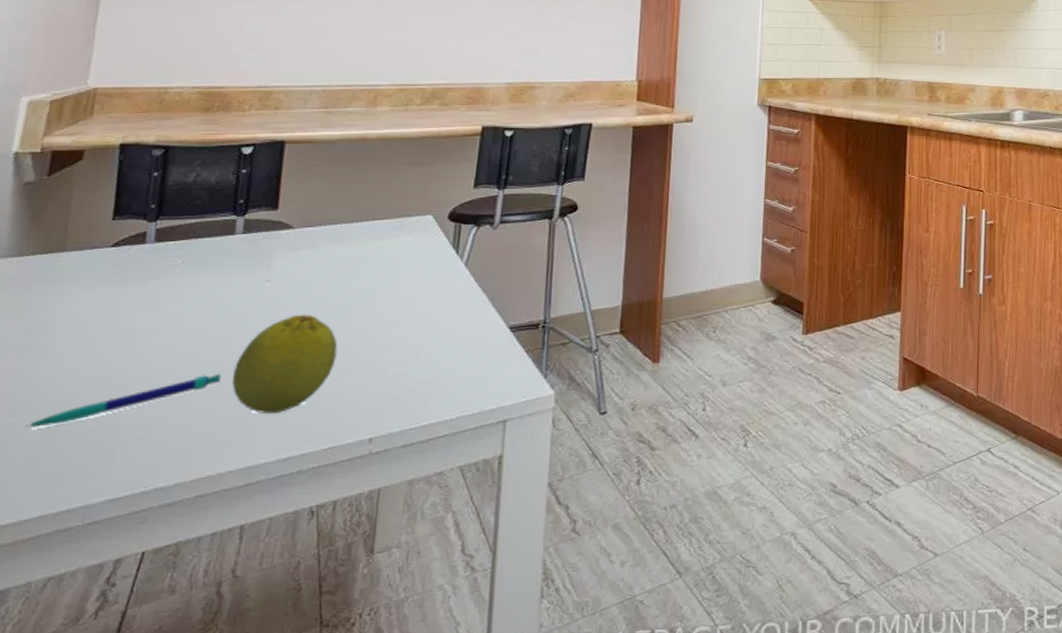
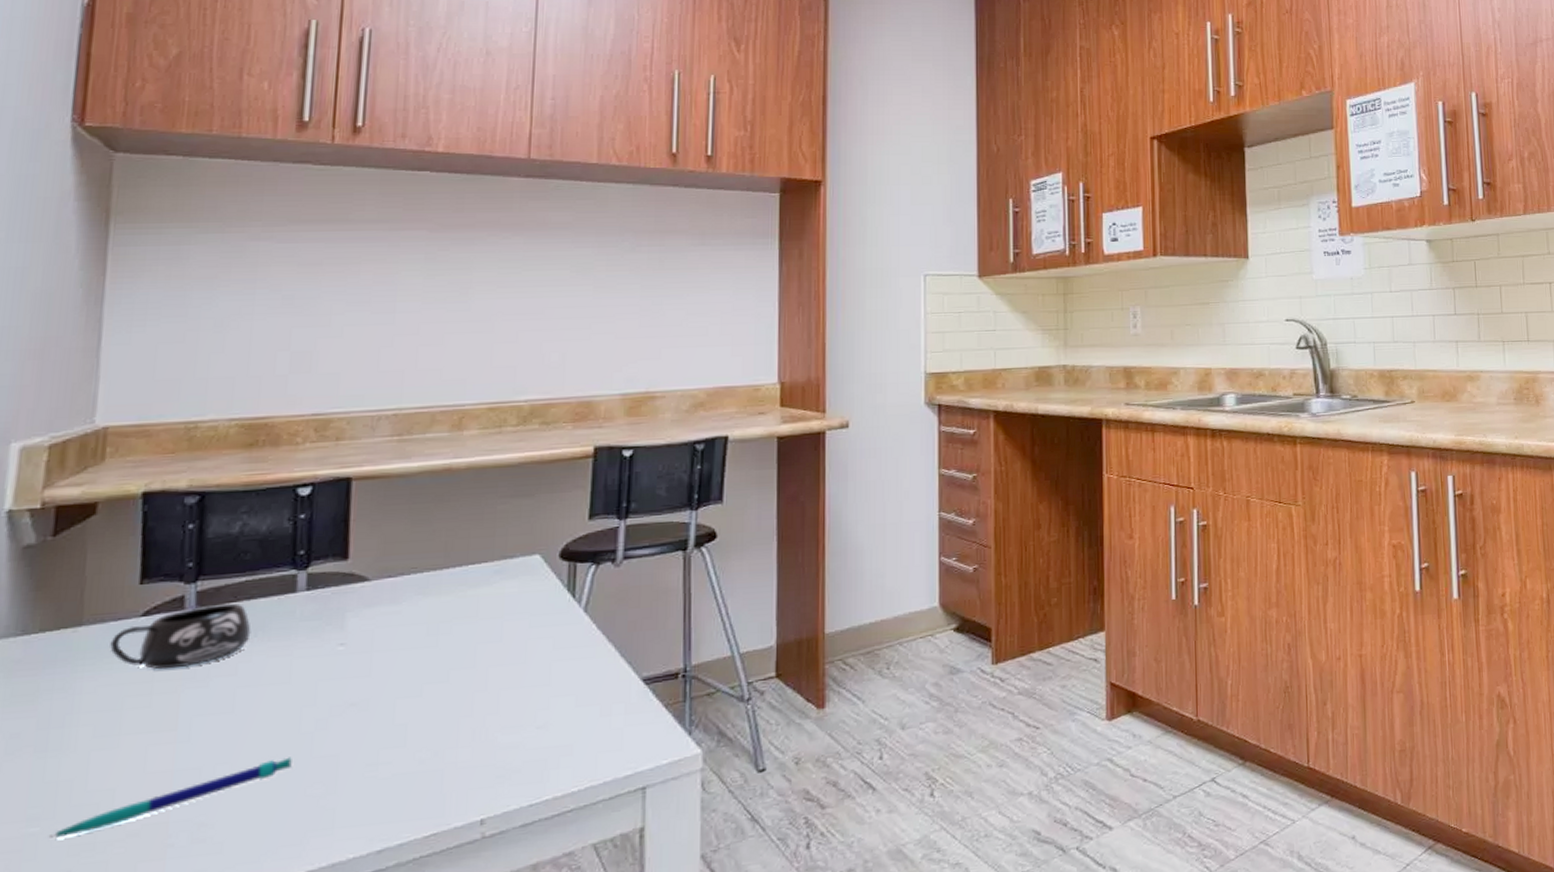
mug: none [85,240,197,293] -> present [110,603,251,670]
fruit: present [232,314,338,414] -> none [306,680,435,801]

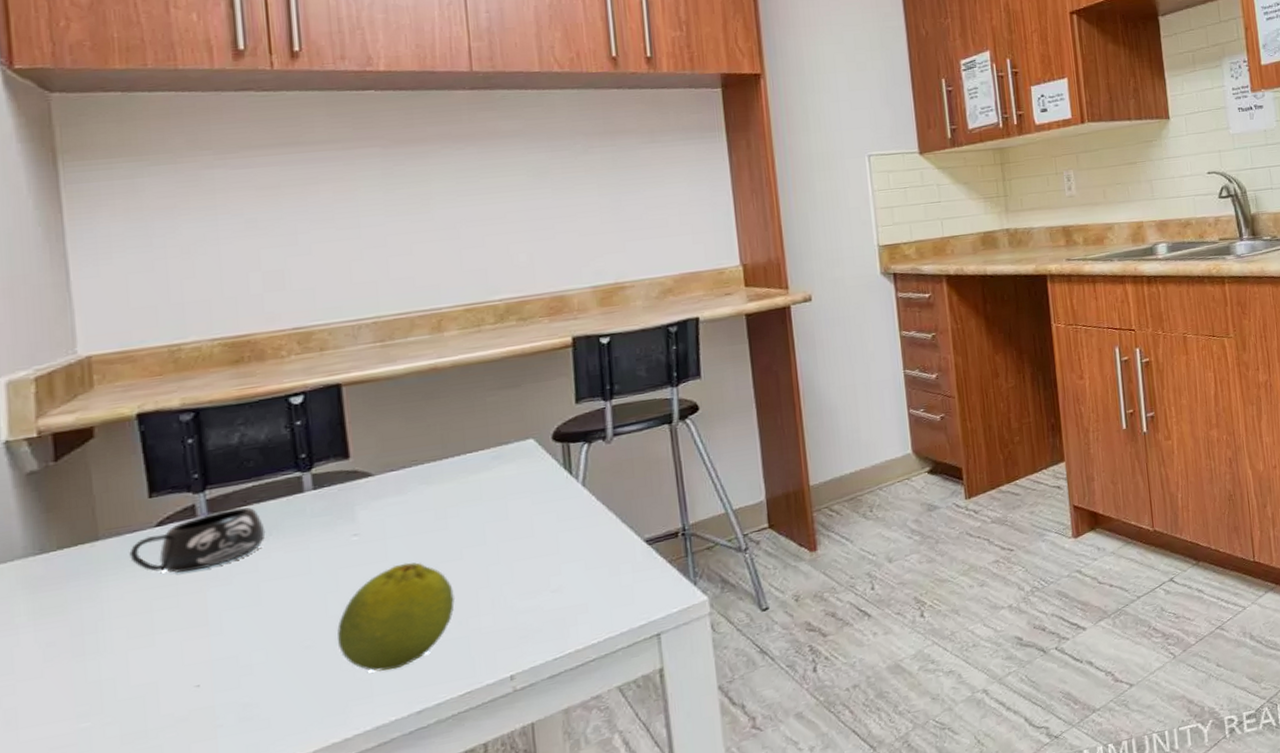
pen: present [48,757,292,838] -> none [100,638,324,731]
fruit: none [306,680,435,801] -> present [337,562,456,672]

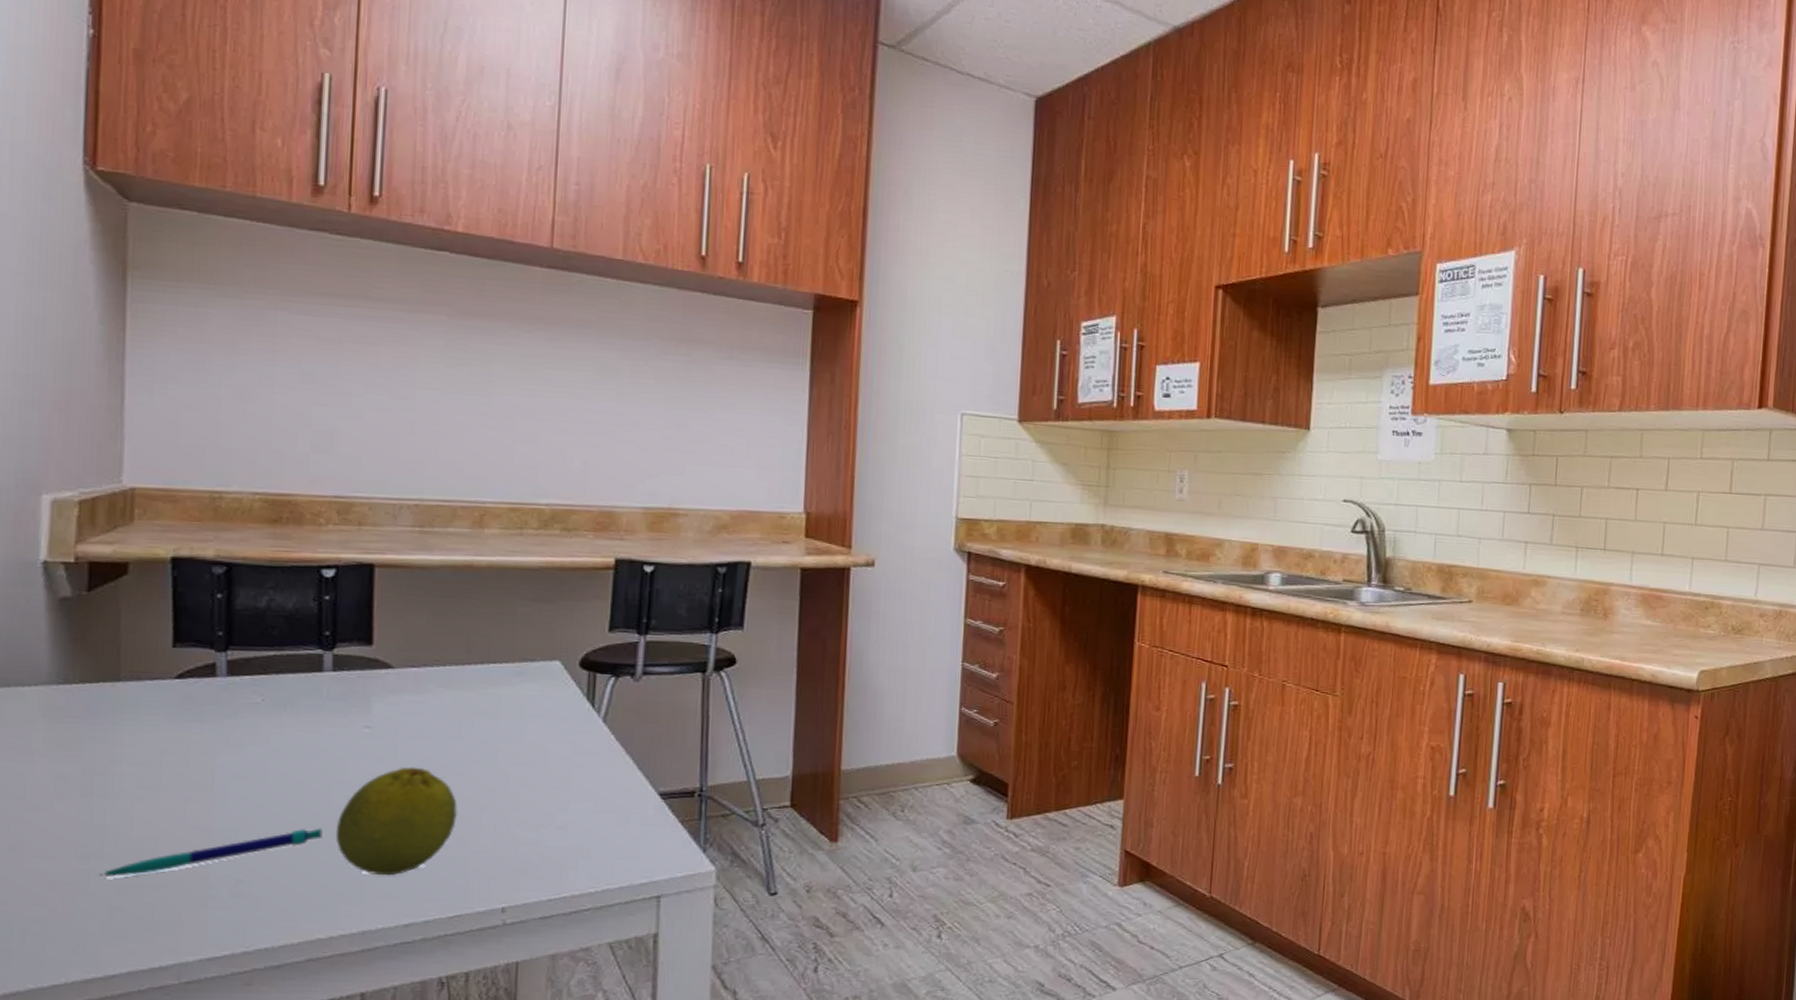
pen: none [100,638,324,731] -> present [98,828,323,877]
mug: present [129,507,266,573] -> none [147,674,281,732]

